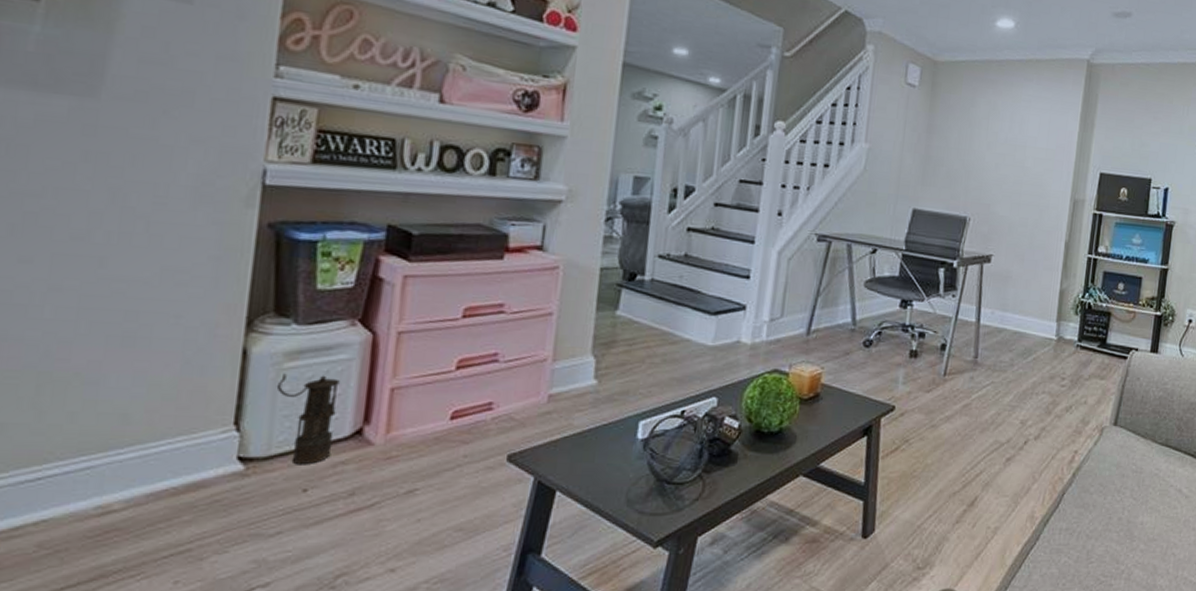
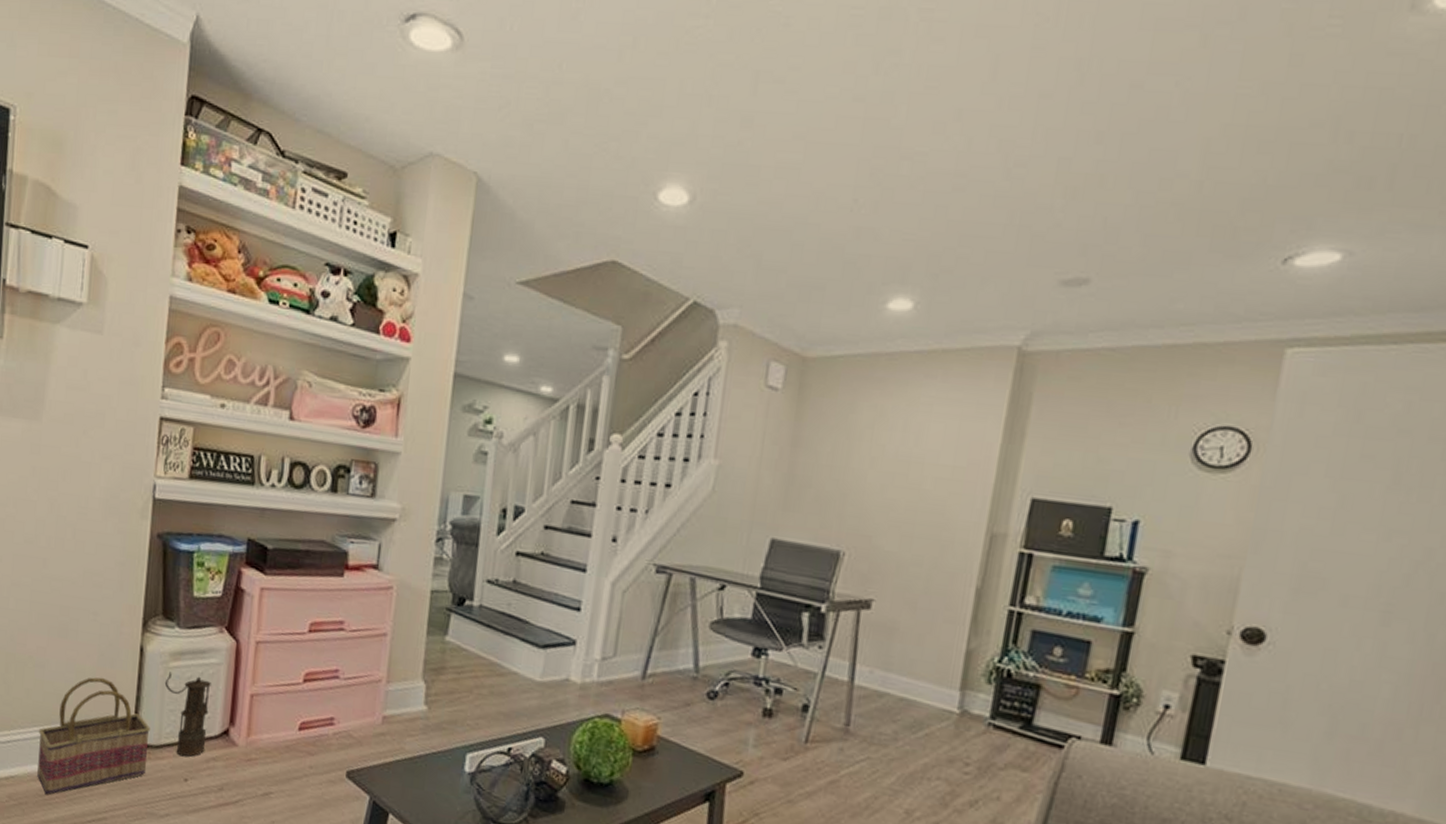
basket: none [85,388,257,535] -> present [37,677,151,795]

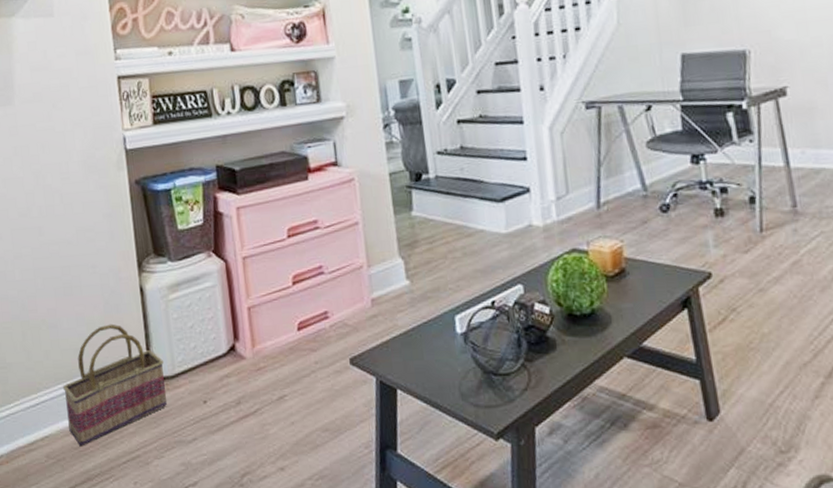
lantern: present [164,671,211,757] -> none [168,302,217,380]

